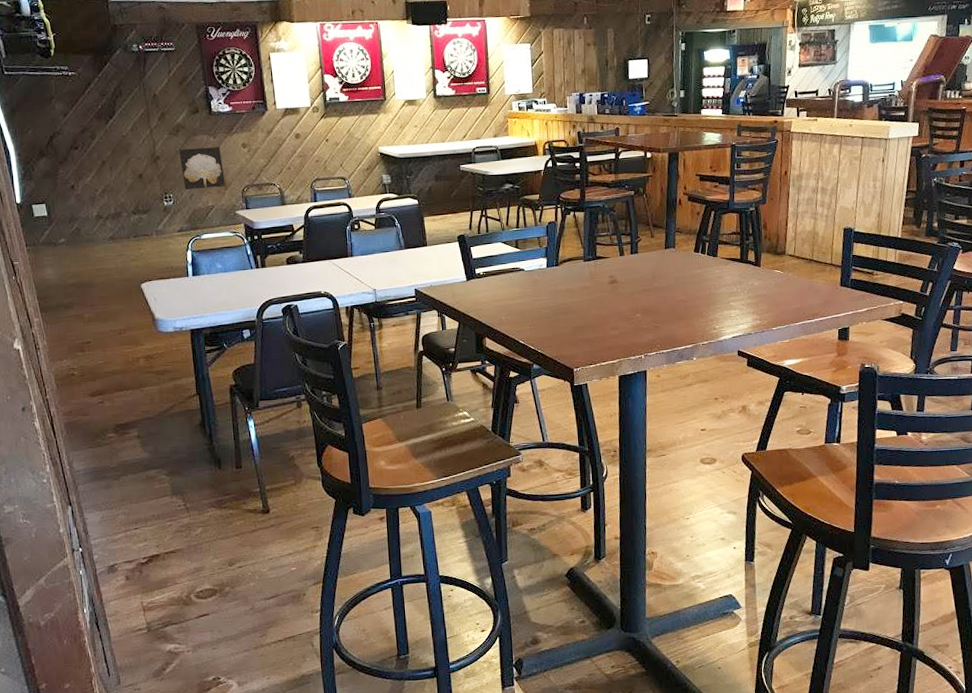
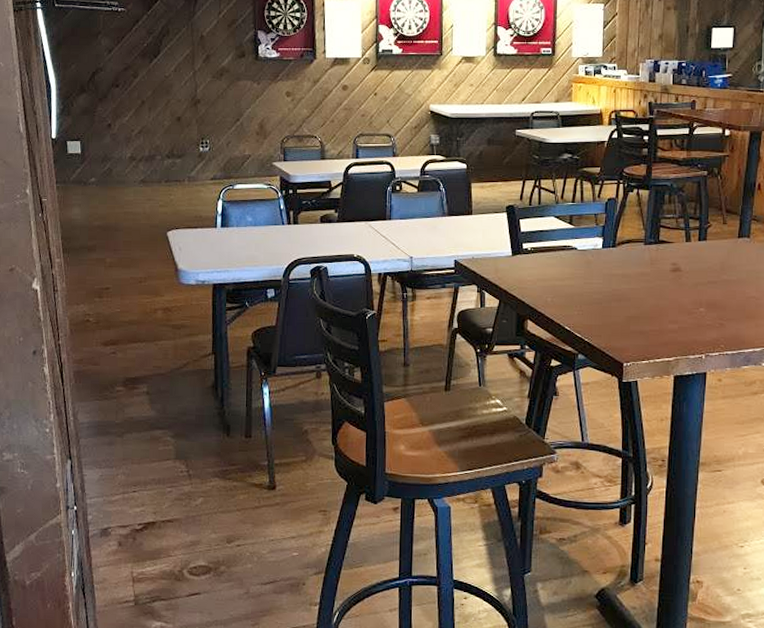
wall art: present [179,147,225,189] -> none [220,93,265,136]

